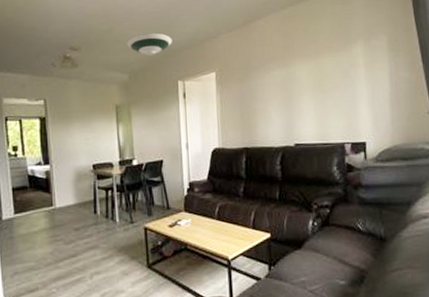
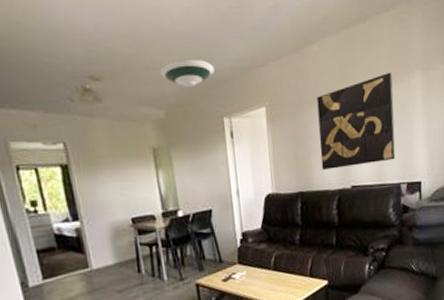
wall art: none [262,42,339,128] -> present [316,72,396,170]

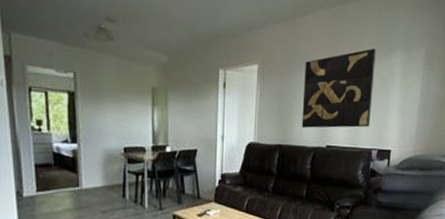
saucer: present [160,58,215,87] -> none [169,12,217,38]

